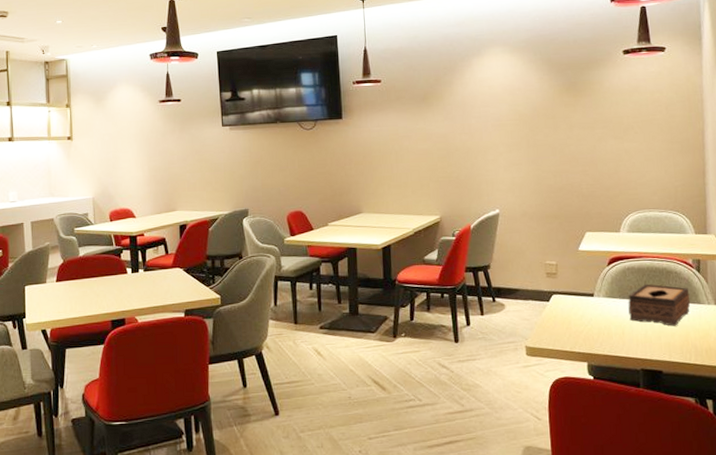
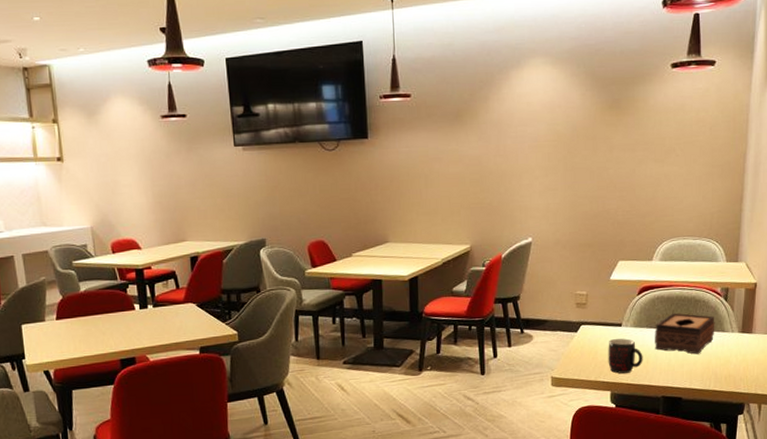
mug: none [581,309,619,344] -> present [608,338,643,374]

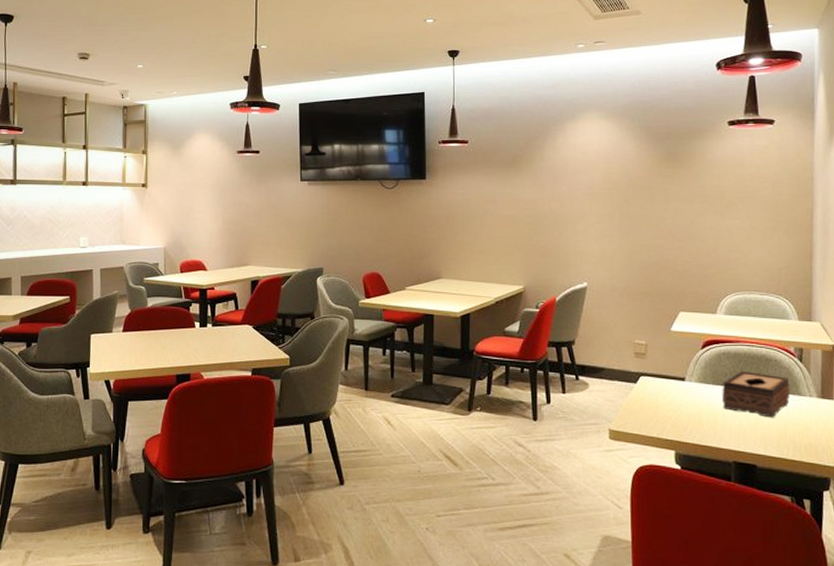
mug: present [608,338,643,374] -> none [670,394,710,432]

